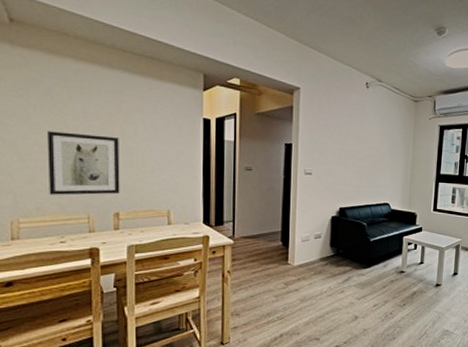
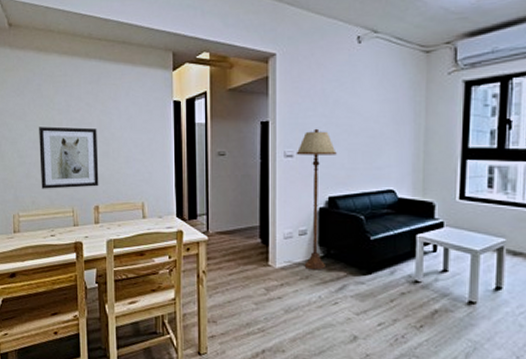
floor lamp: none [314,152,347,266] -> present [296,128,337,270]

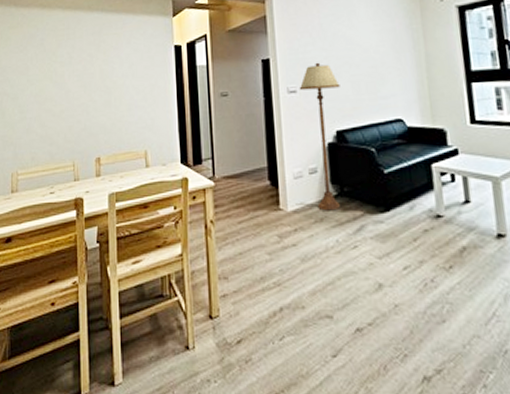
wall art: present [39,126,99,189] -> none [41,78,101,144]

